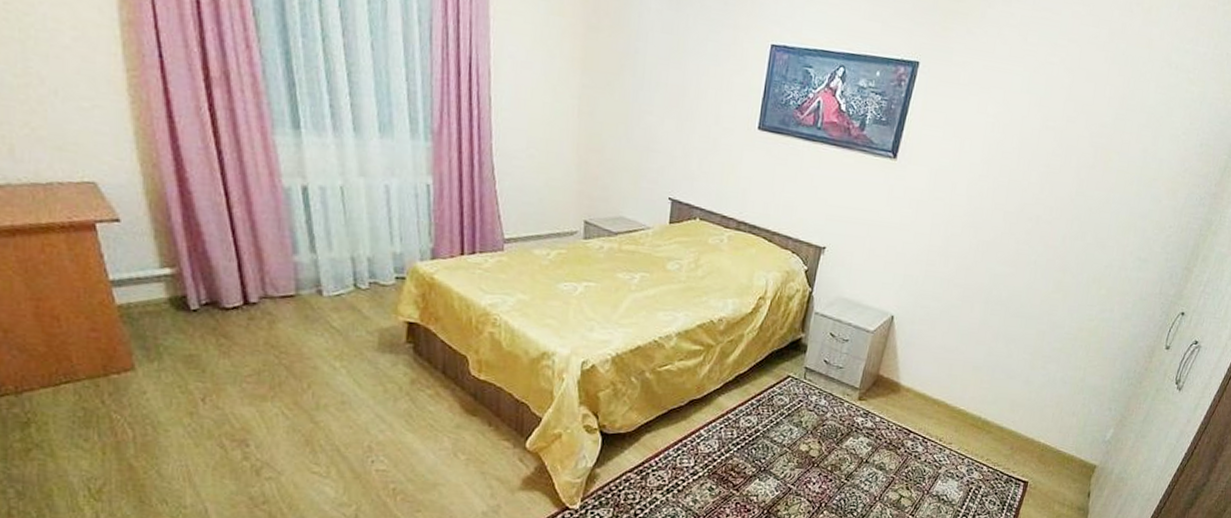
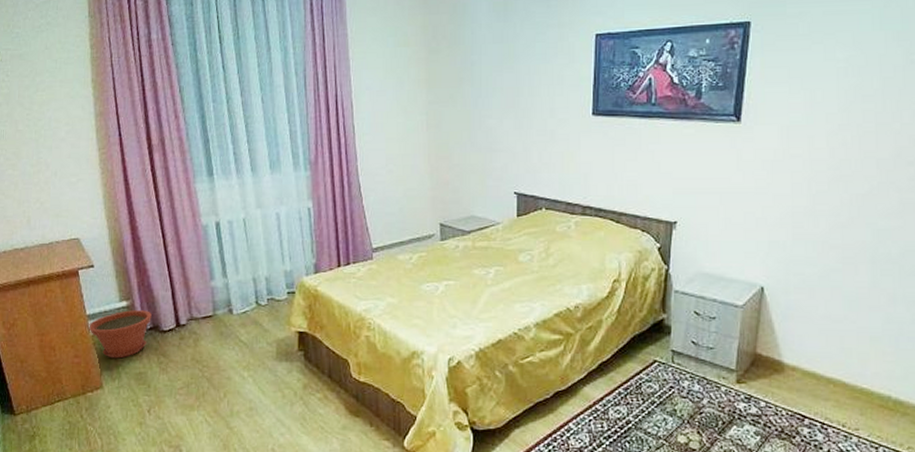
plant pot: none [111,279,208,337] -> present [87,310,152,359]

